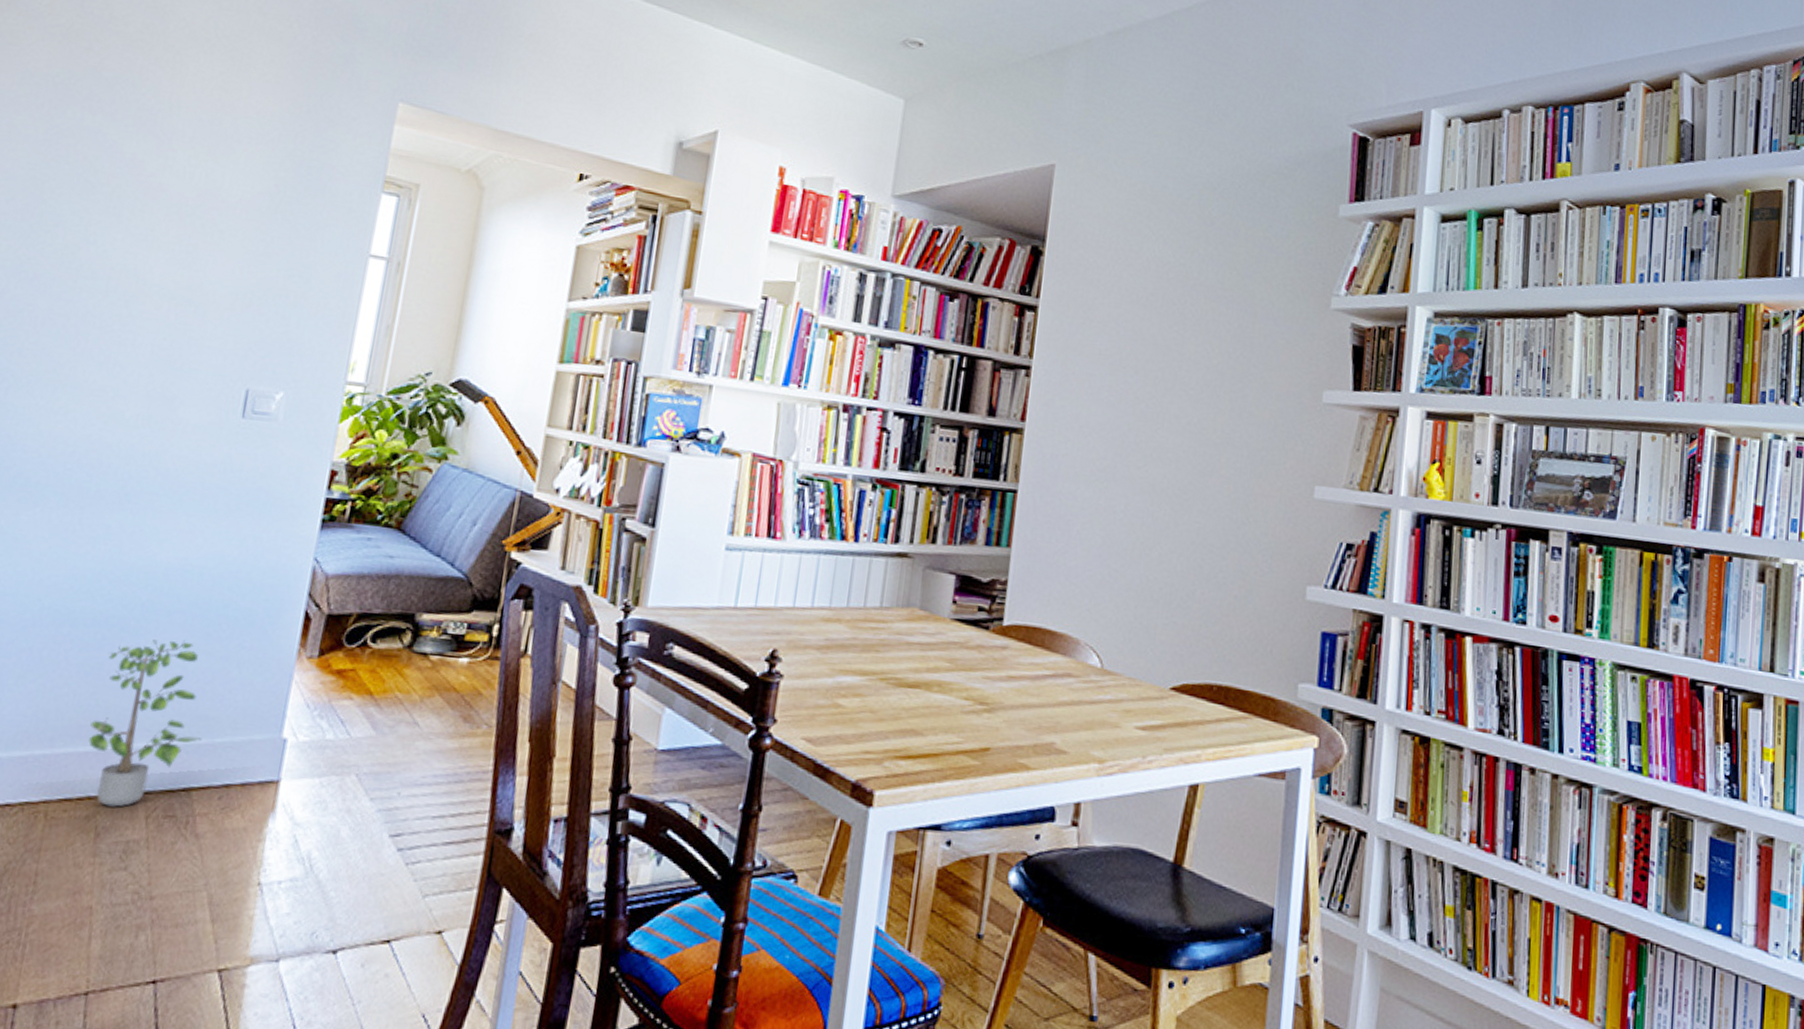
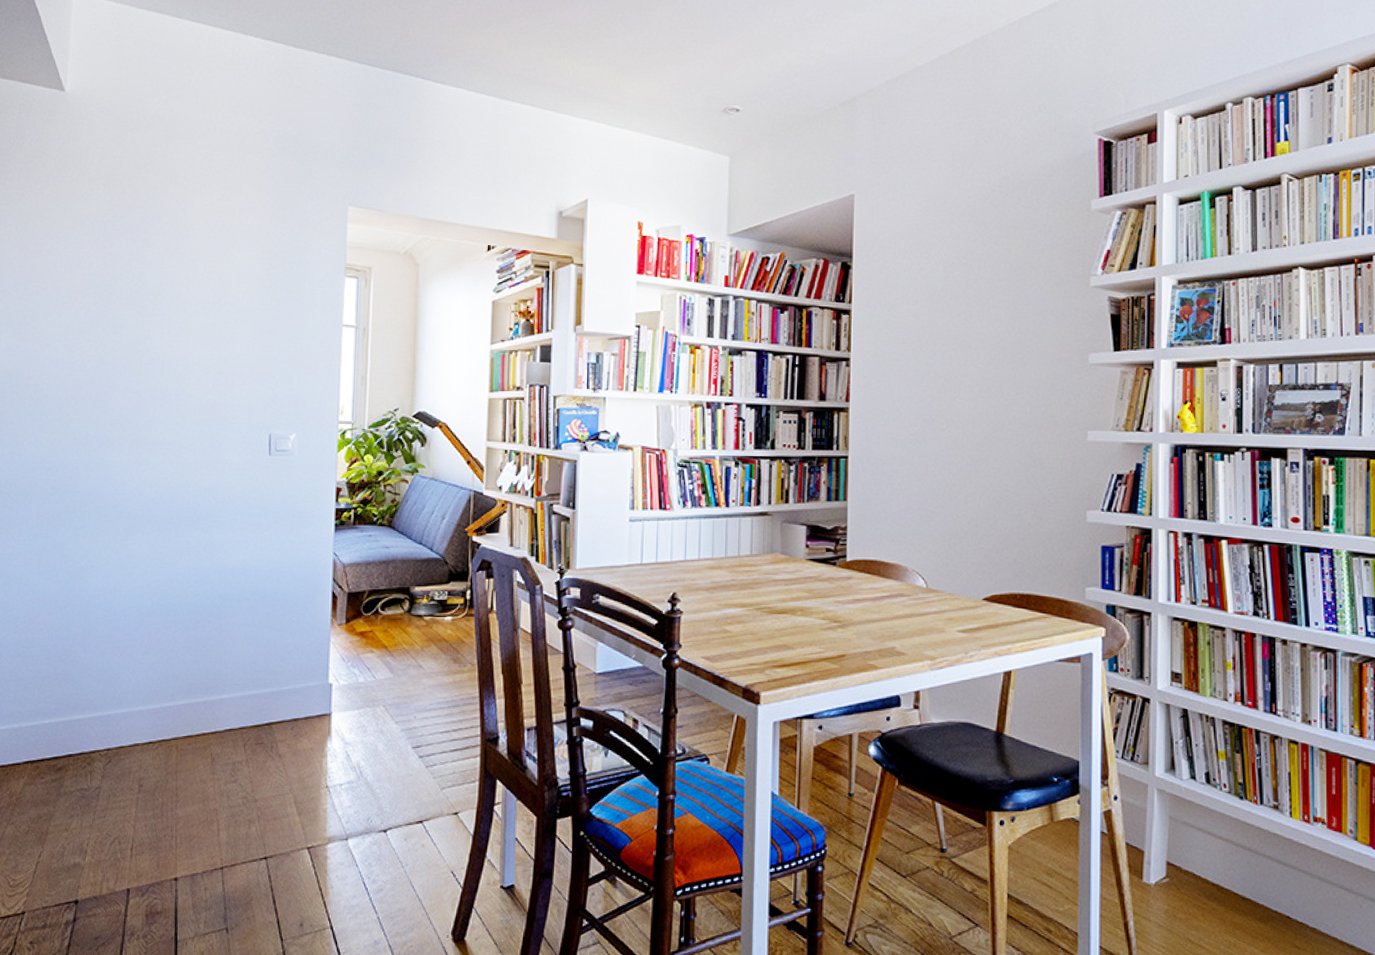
potted plant: present [88,639,202,807] -> none [196,619,274,739]

